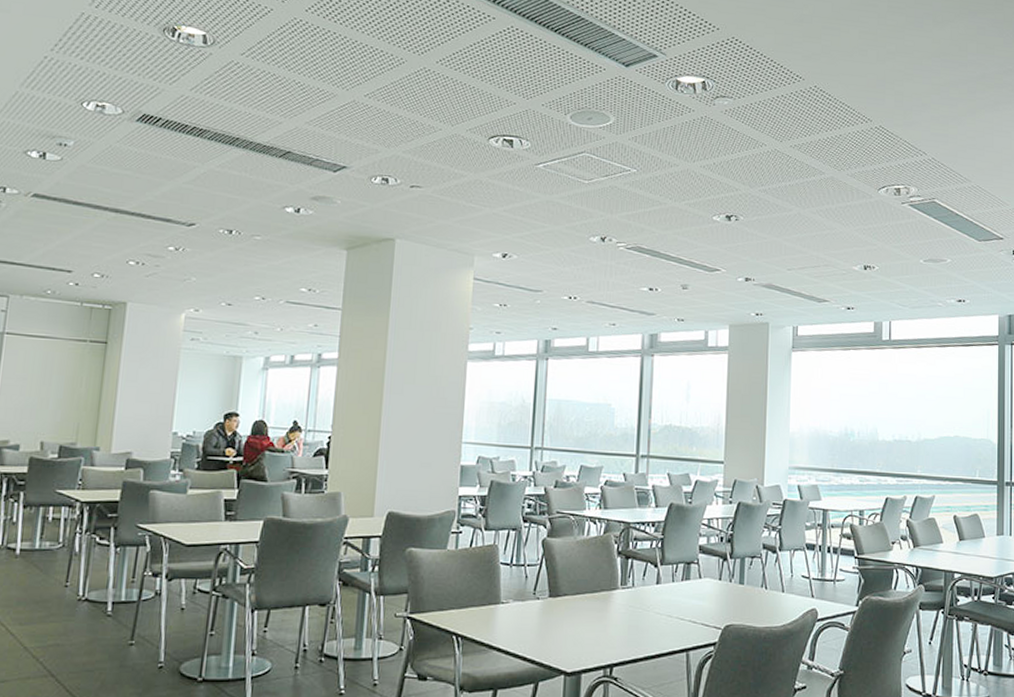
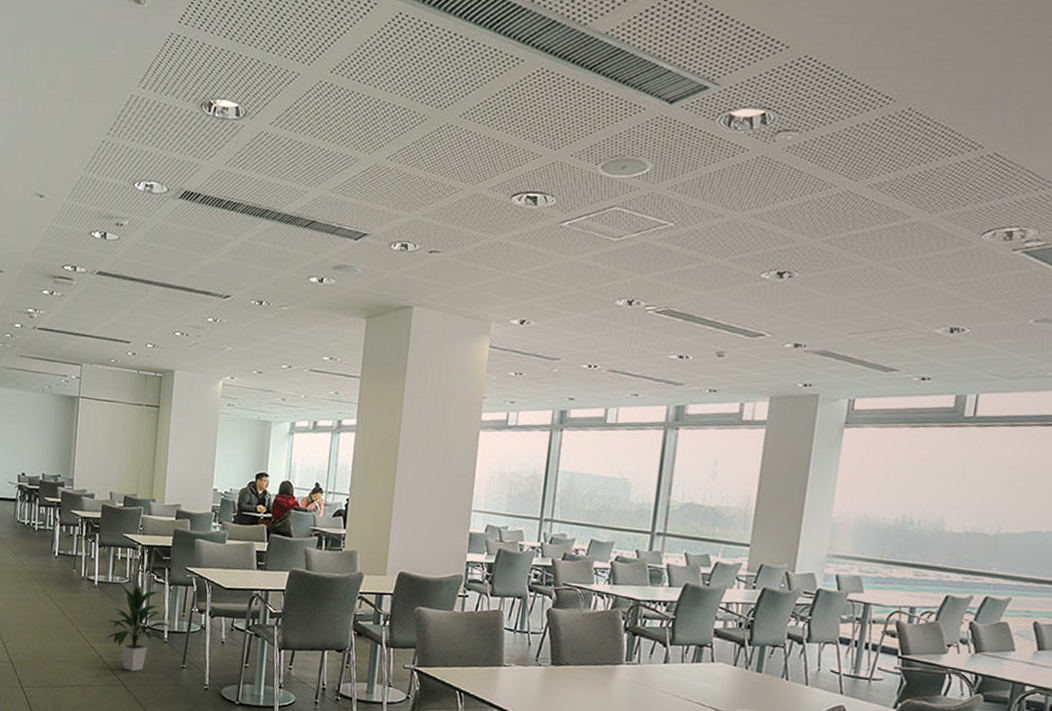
indoor plant: none [28,551,118,656] -> present [105,586,172,672]

